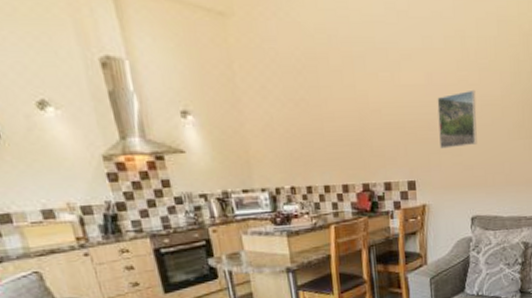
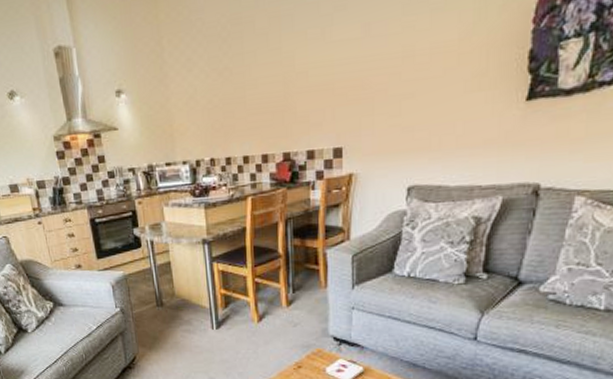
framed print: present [437,89,477,149] -> none [374,36,424,110]

